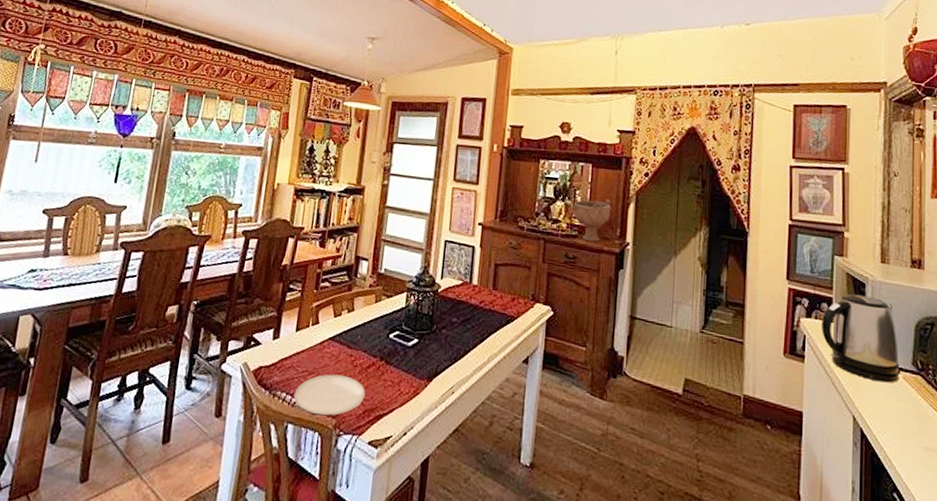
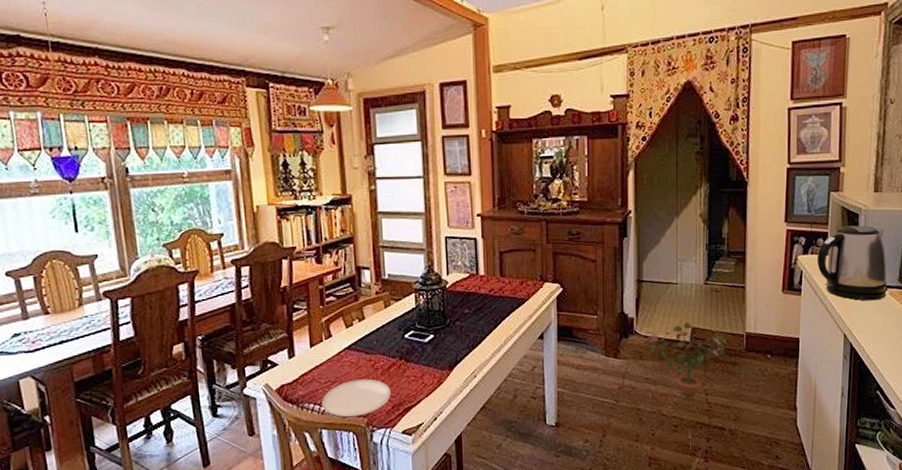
decorative bowl: present [572,195,612,242] -> none [570,169,611,216]
potted plant: none [635,368,724,461] -> present [646,320,728,397]

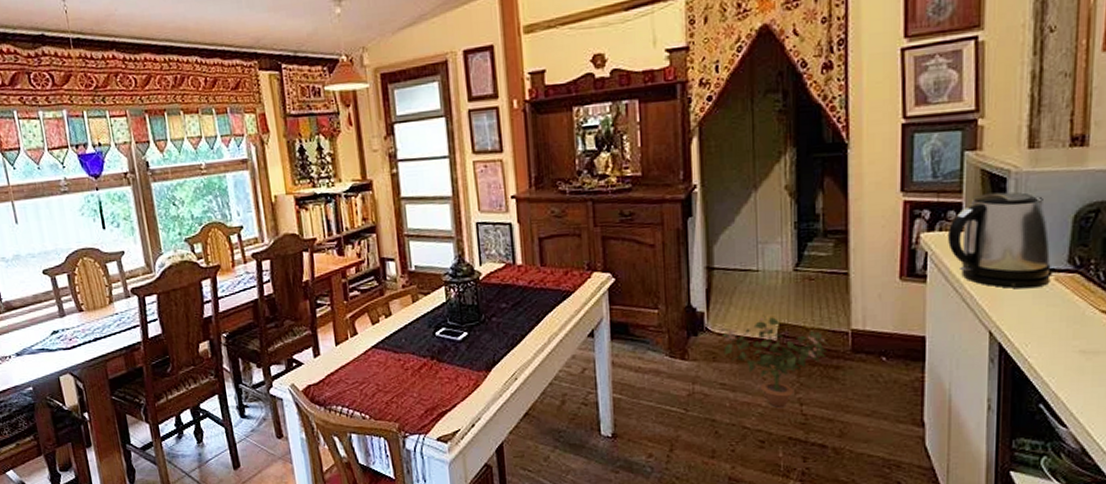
plate: present [321,379,391,418] -> none [349,380,423,422]

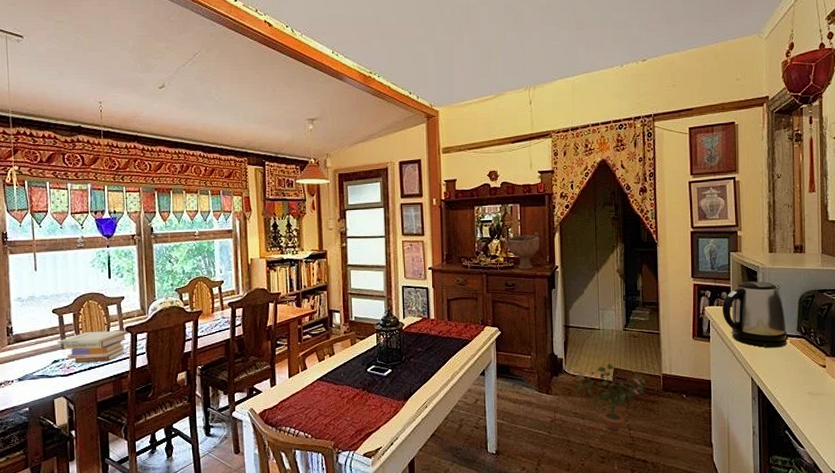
books: none [53,292,133,335] -> present [57,330,126,364]
decorative bowl: none [620,137,670,193] -> present [506,231,540,270]

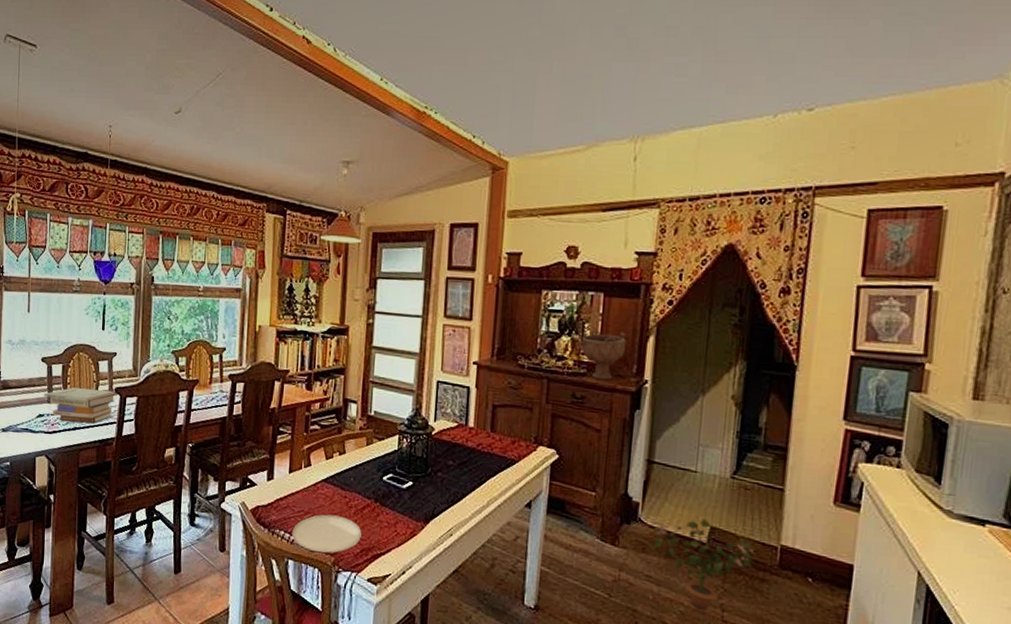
plate: none [296,406,355,440] -> present [291,514,362,554]
kettle: present [722,281,787,348] -> none [884,435,986,537]

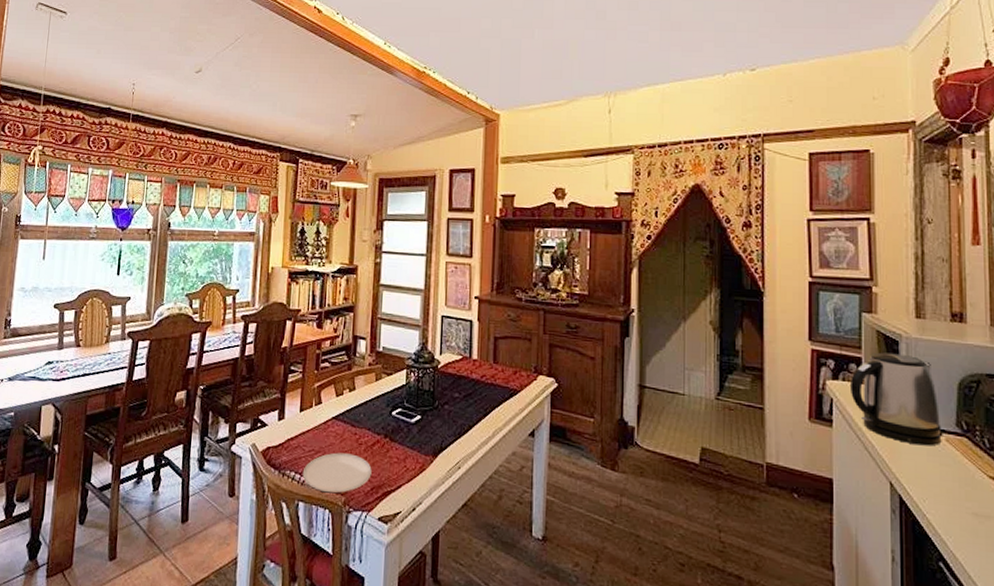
books: present [44,387,115,424] -> none [54,333,127,369]
decorative bowl: present [580,328,627,381] -> none [571,262,614,311]
potted plant: present [652,515,756,610] -> none [648,437,745,531]
kettle: none [884,435,986,537] -> present [849,352,942,446]

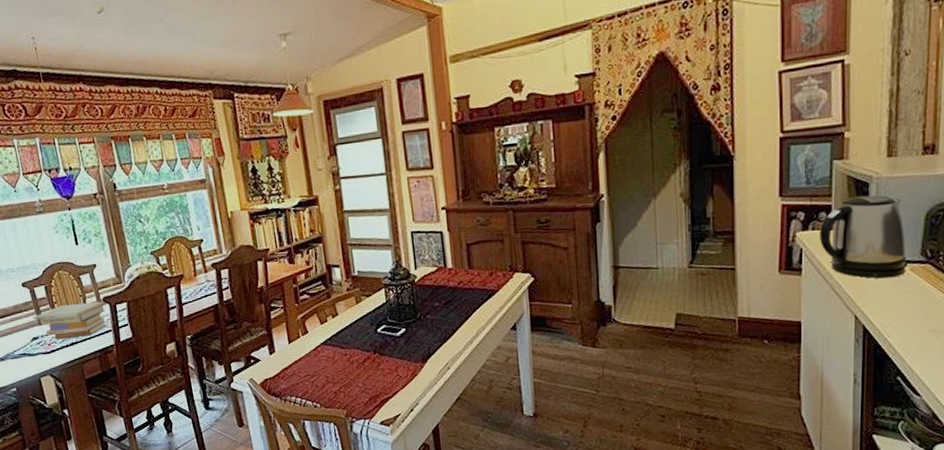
books: none [54,333,127,369] -> present [33,301,105,340]
plate: present [302,452,372,494] -> none [302,372,368,410]

